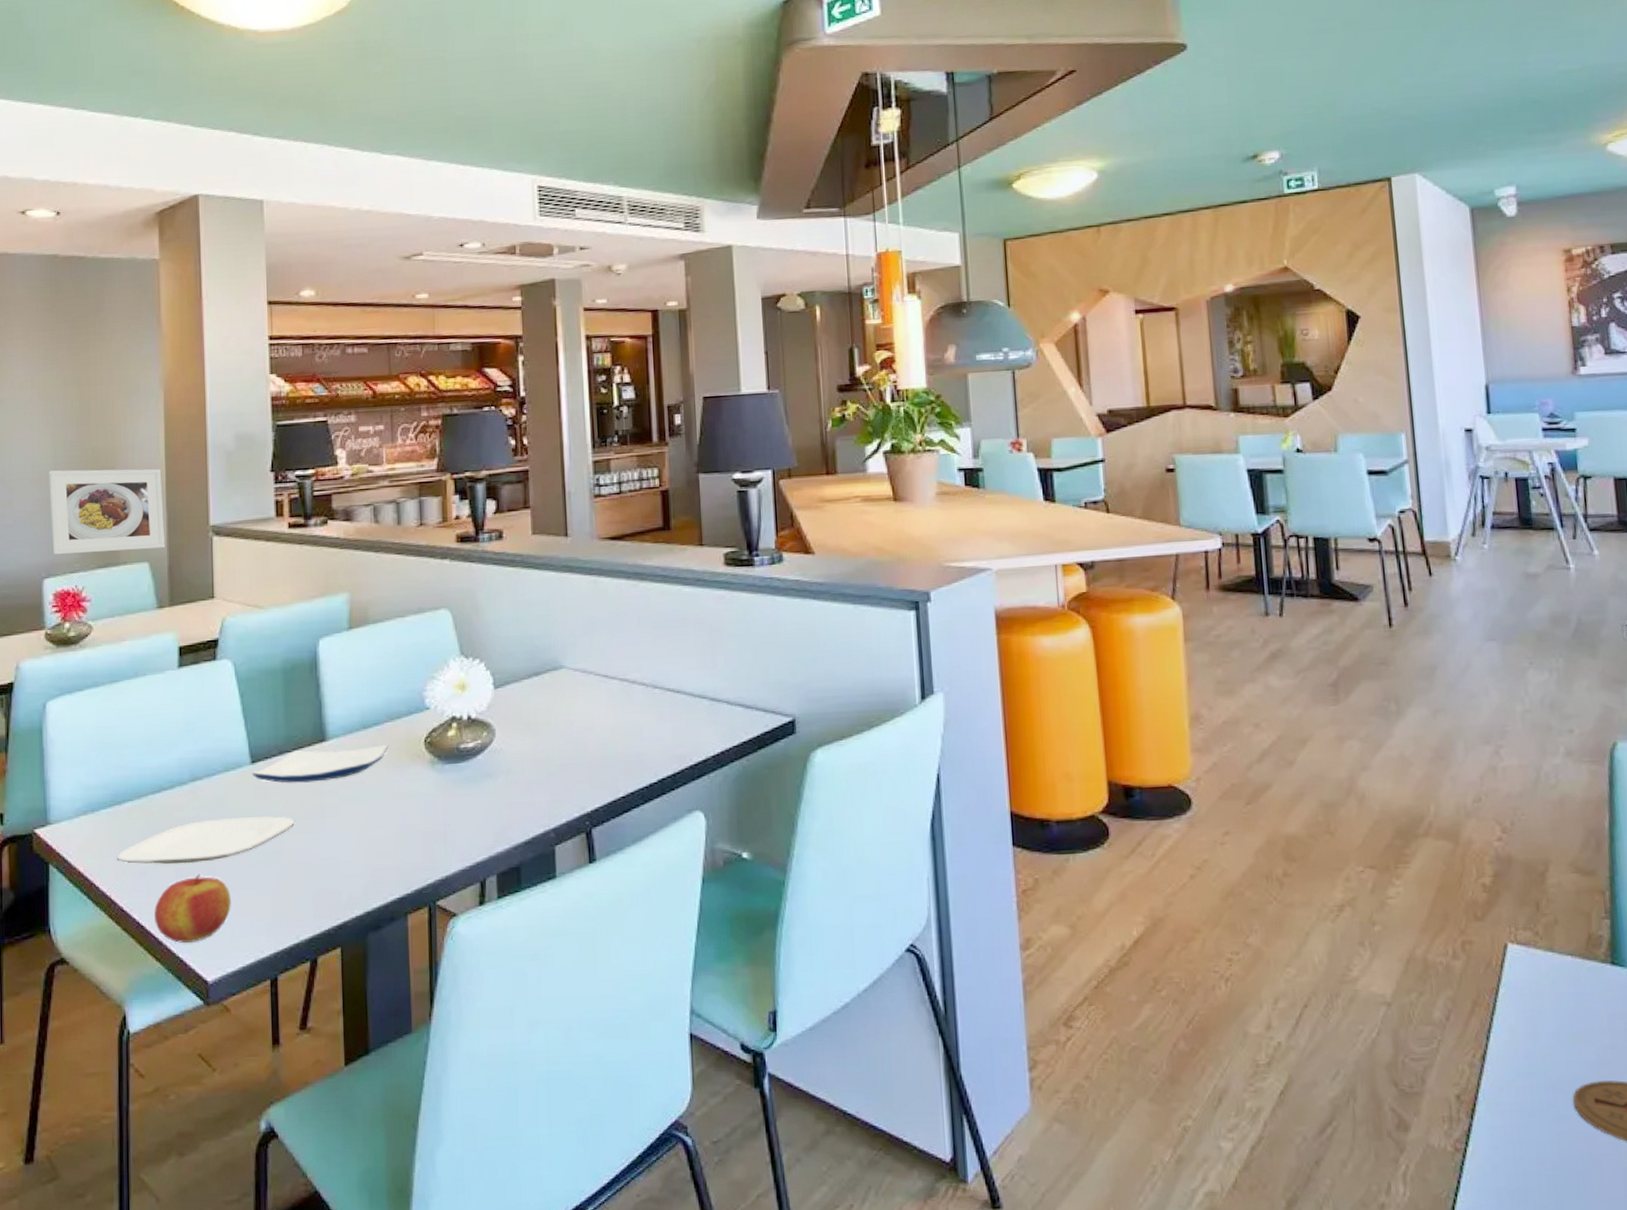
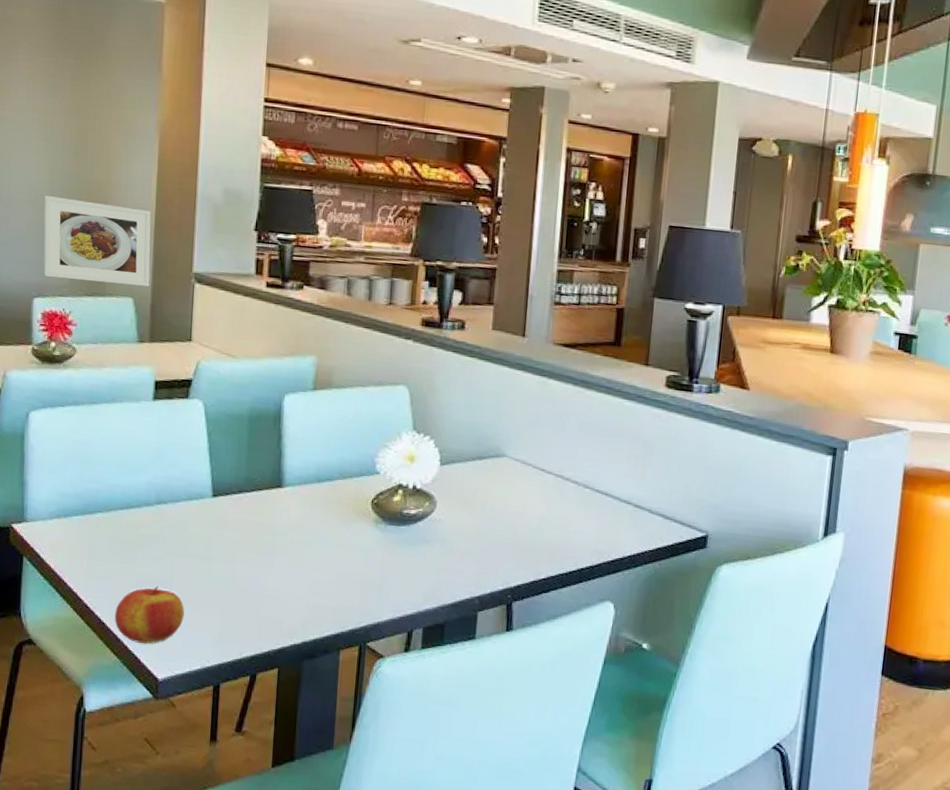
plate: present [117,816,294,864] -> none [84,540,247,576]
plate: present [253,745,389,783] -> none [213,491,339,523]

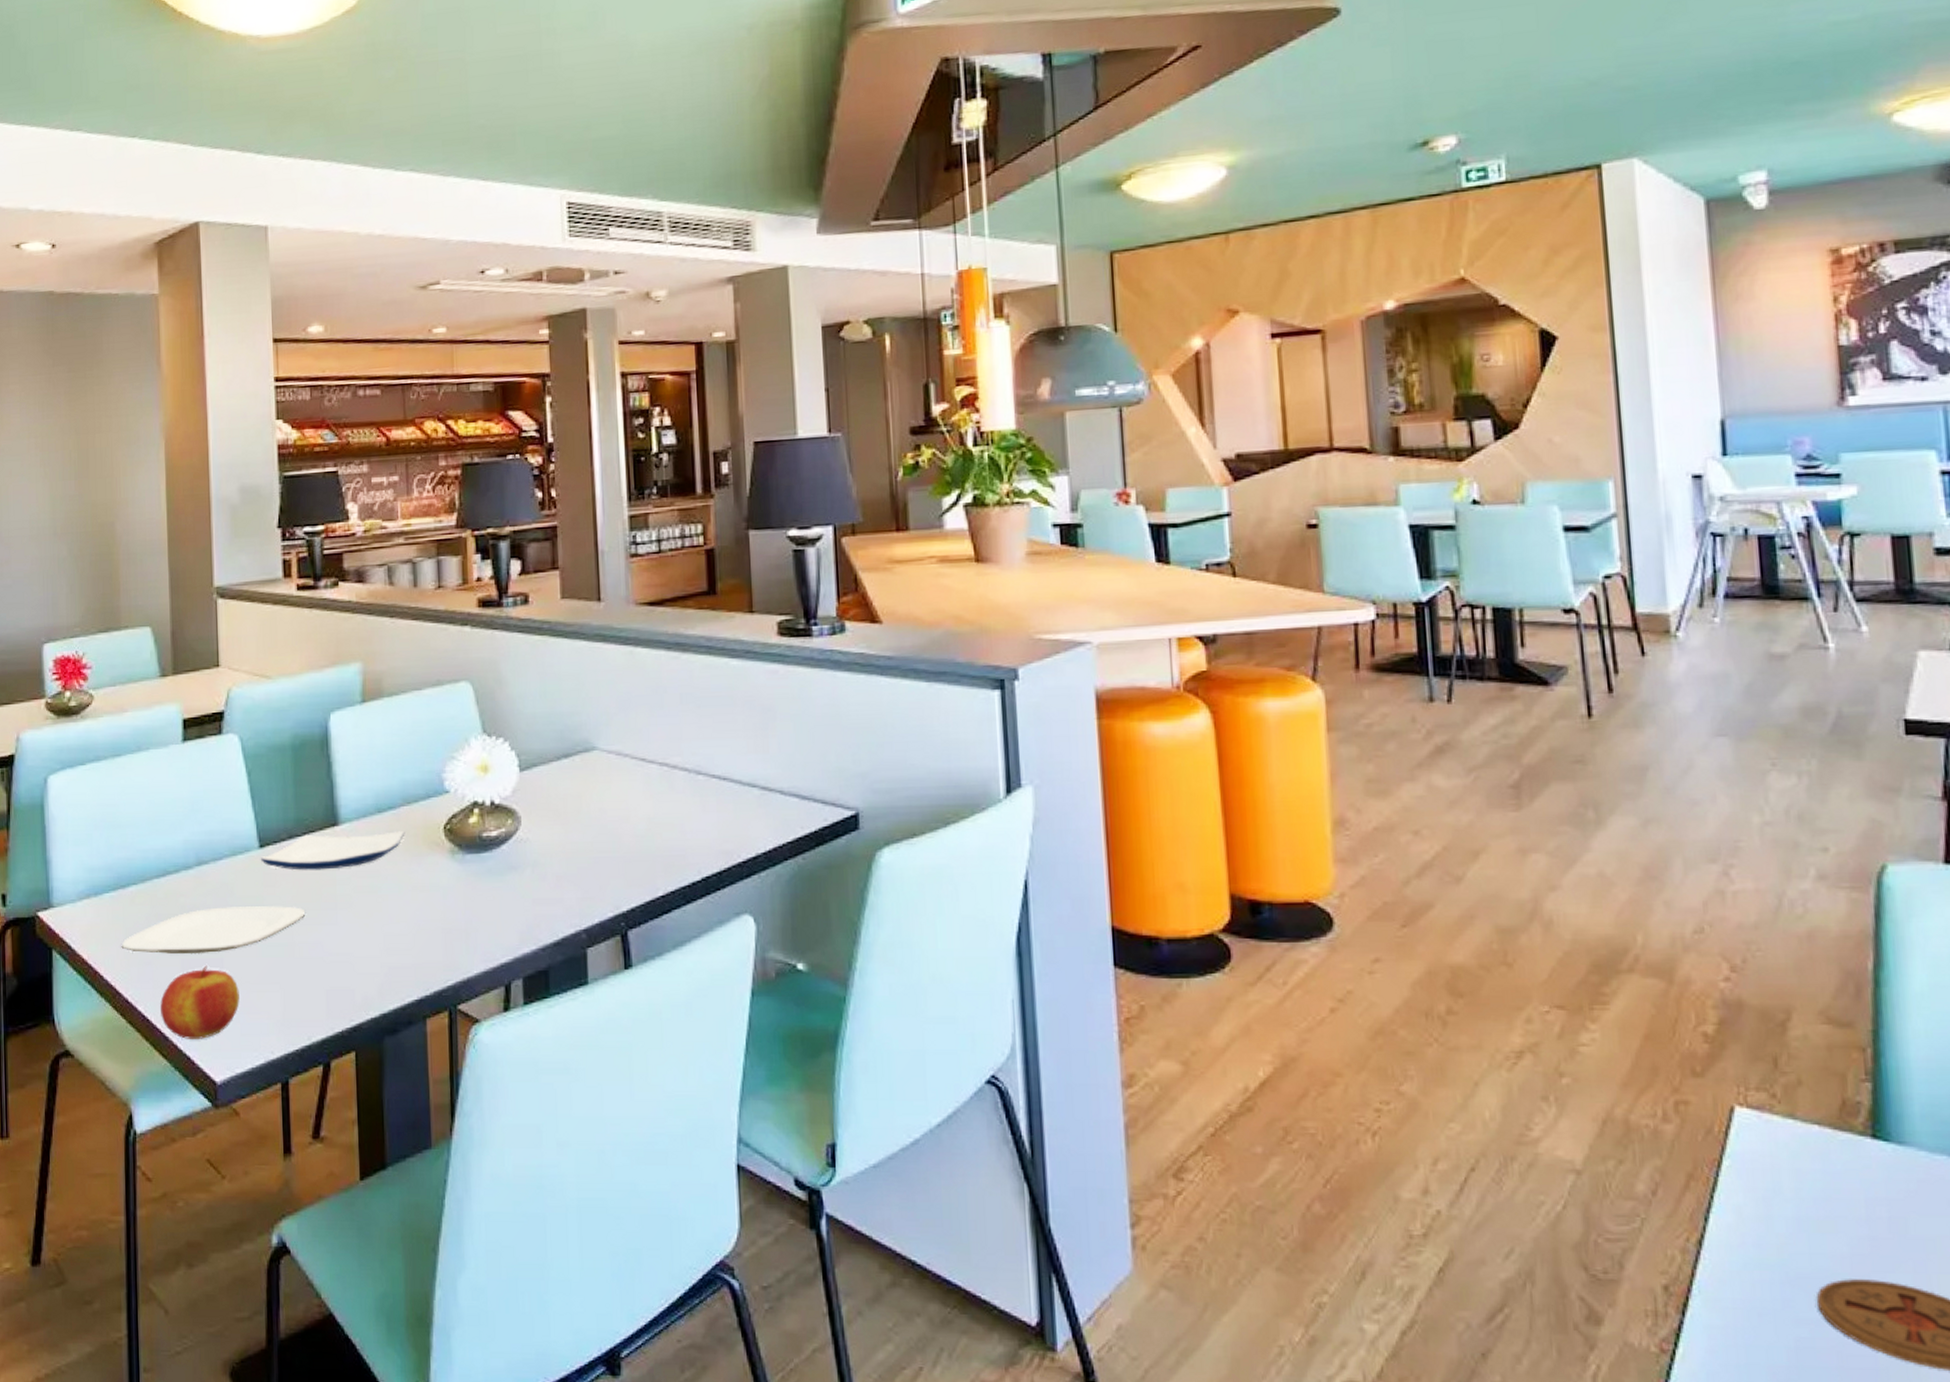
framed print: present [43,196,151,287] -> none [47,524,168,618]
plate: none [84,540,247,576] -> present [121,906,305,955]
plate: none [213,491,339,523] -> present [261,831,405,870]

